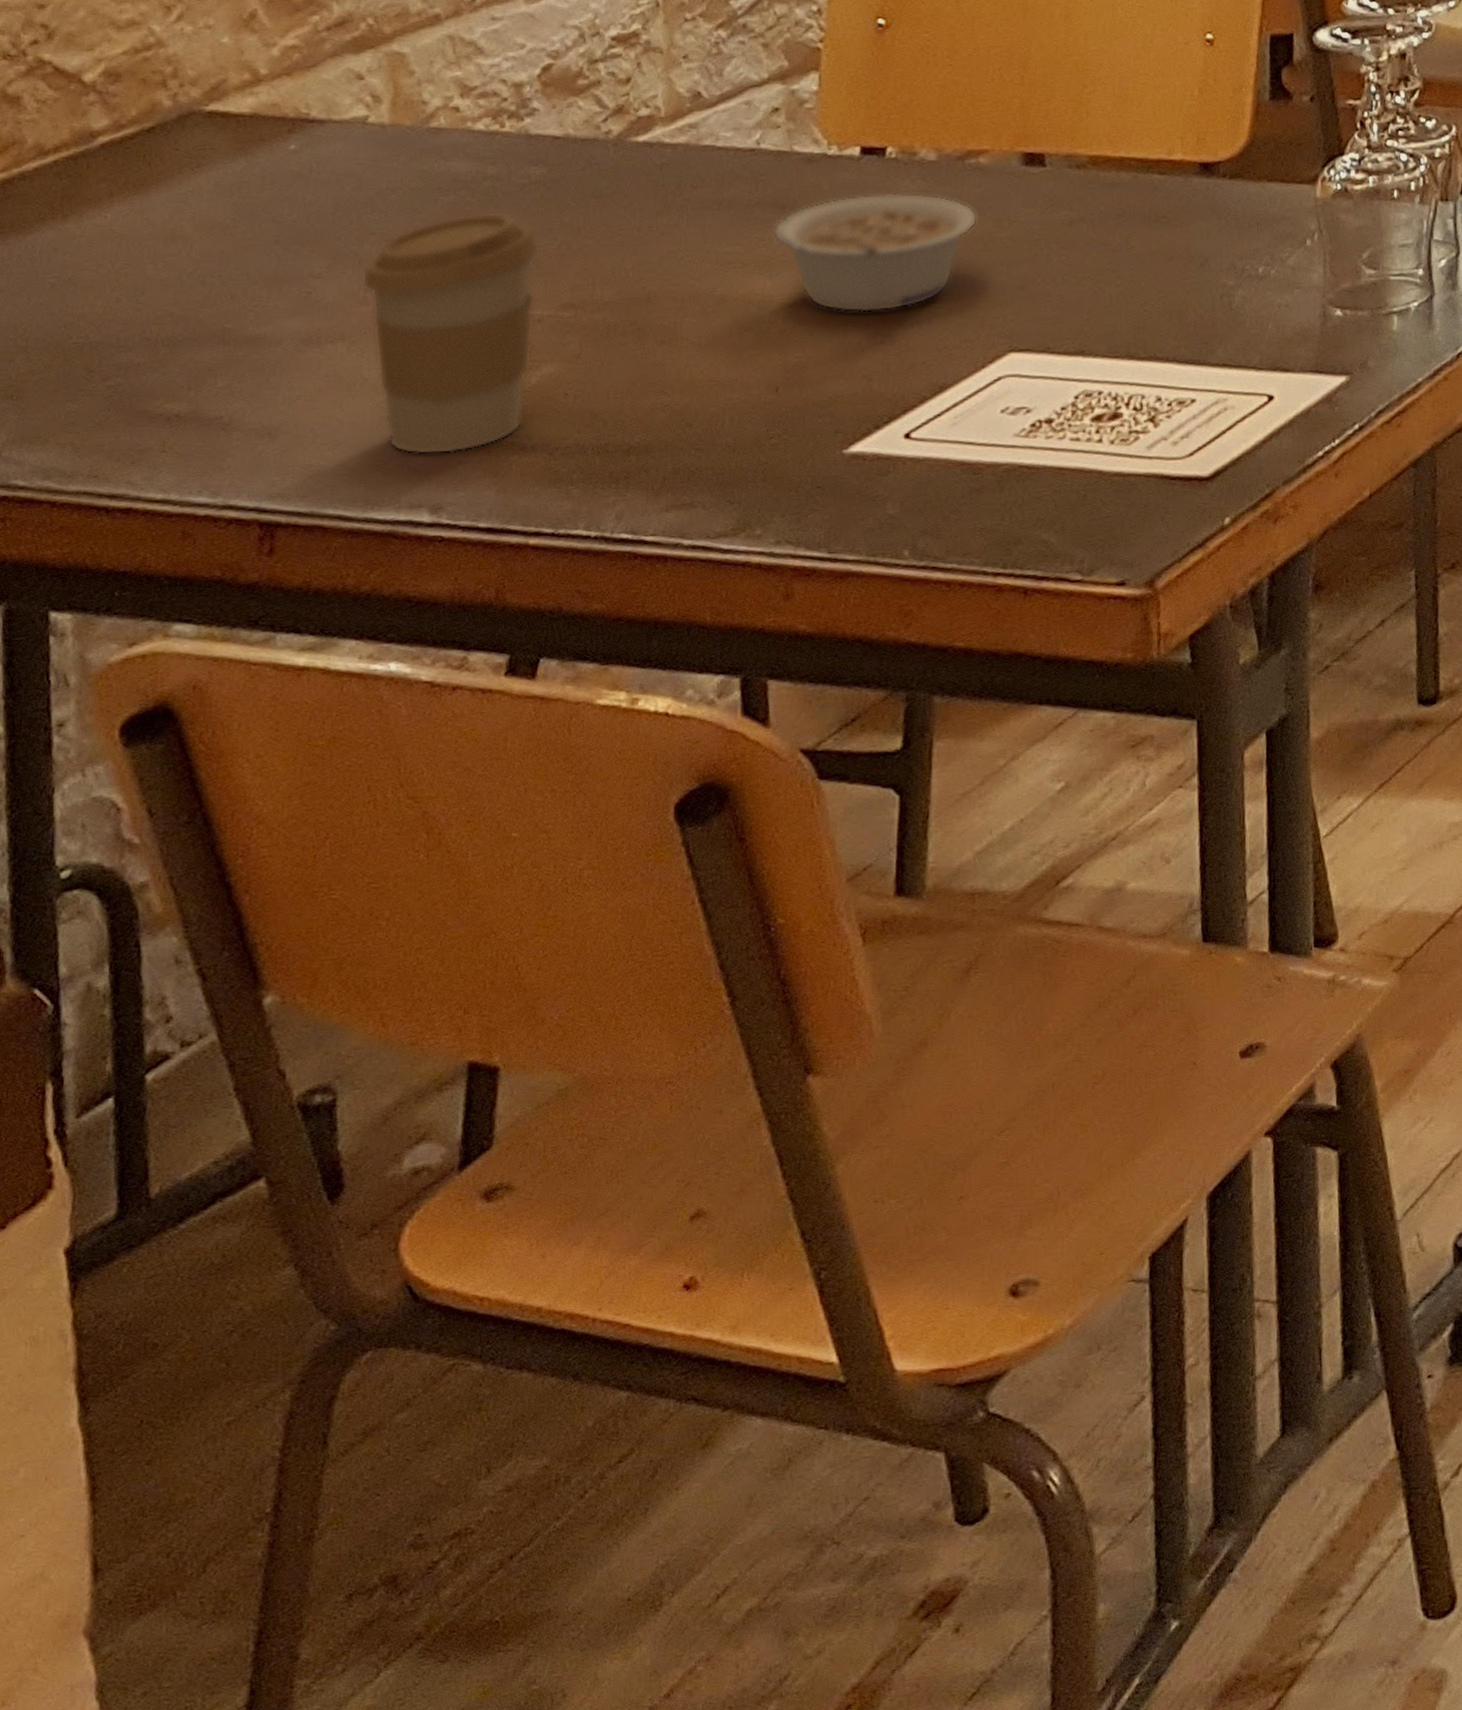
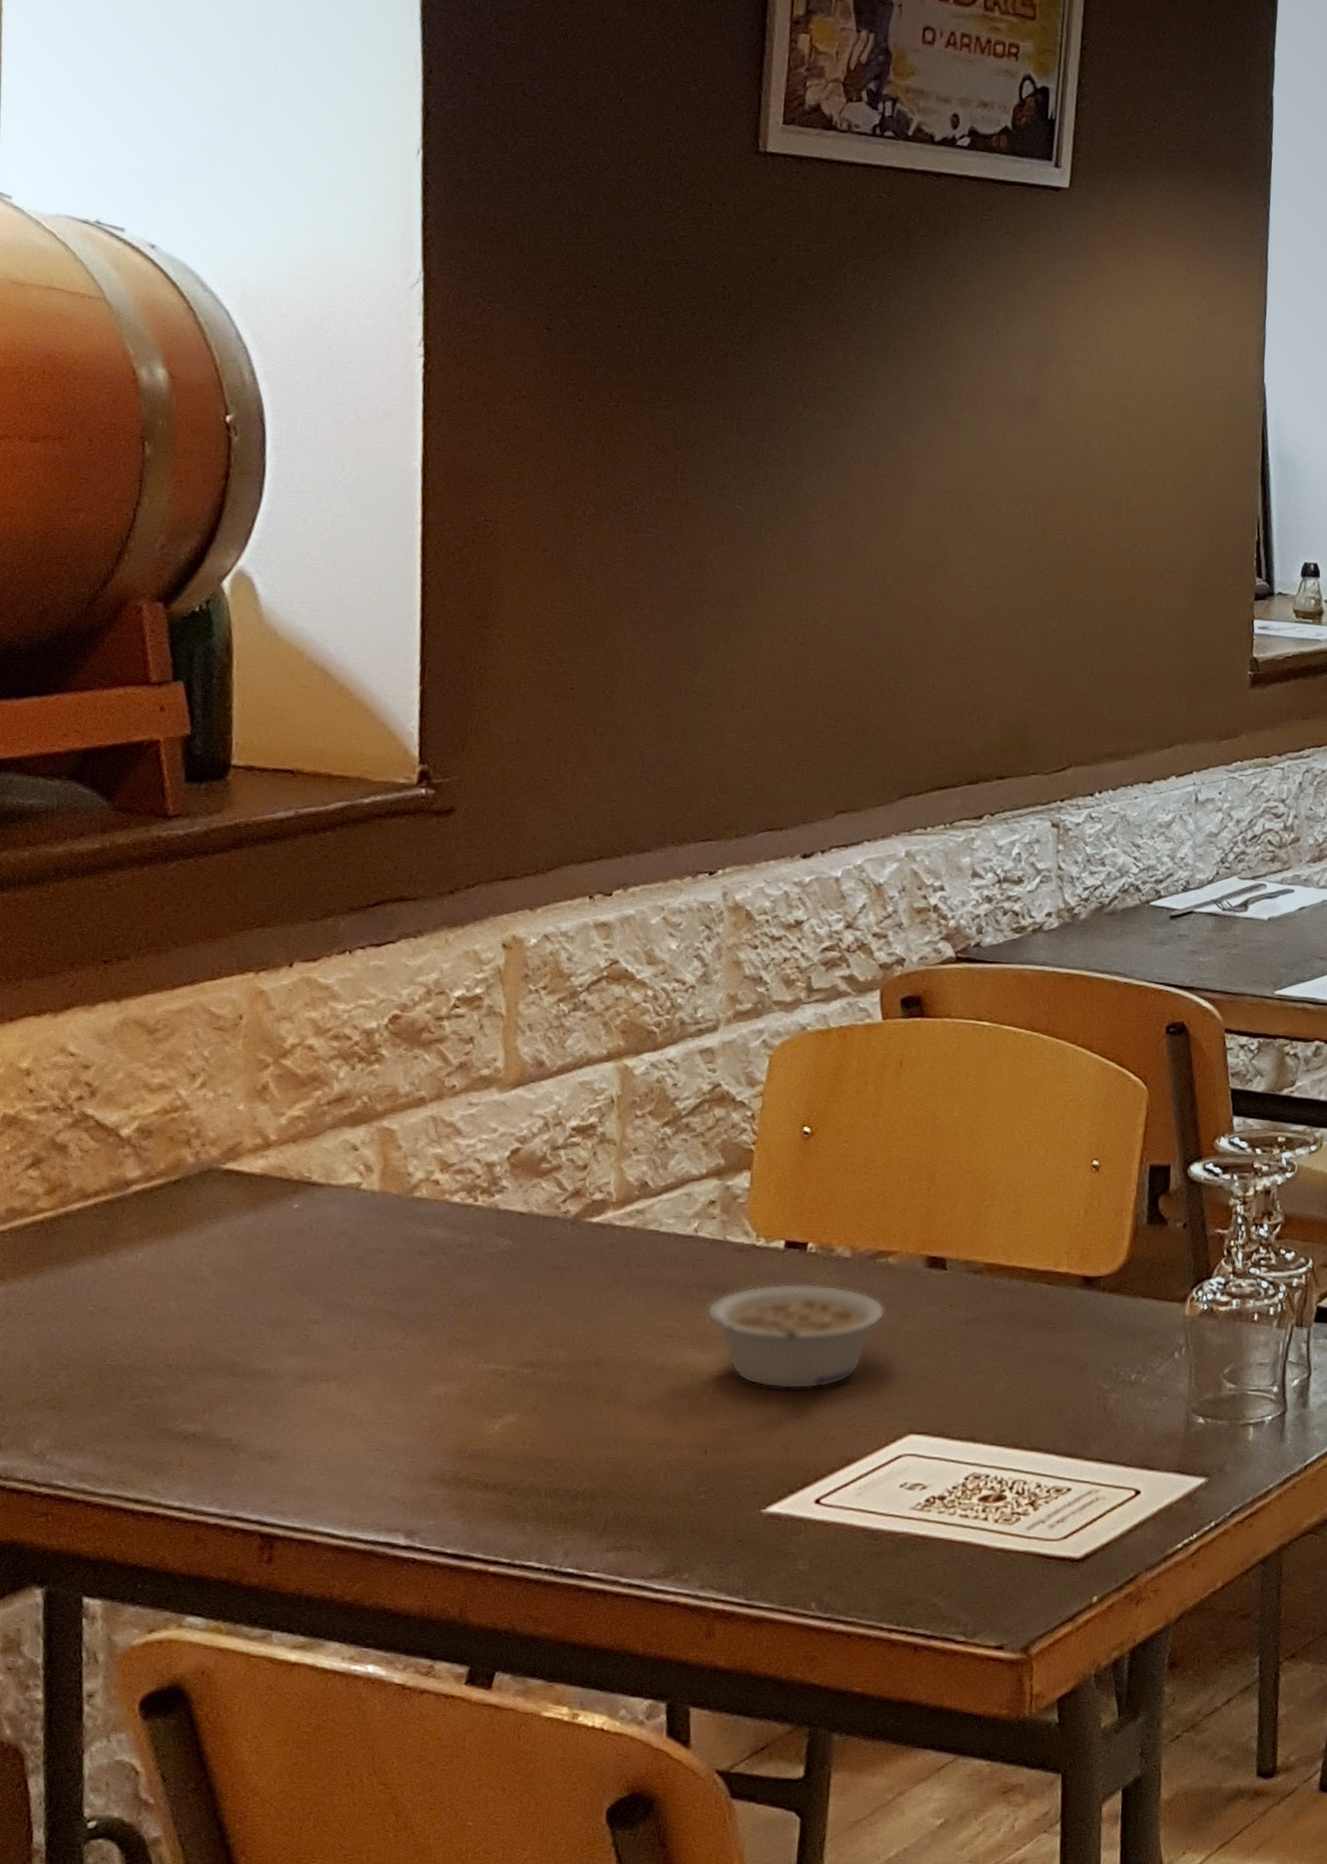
coffee cup: present [362,212,540,455] -> none [352,1276,505,1487]

